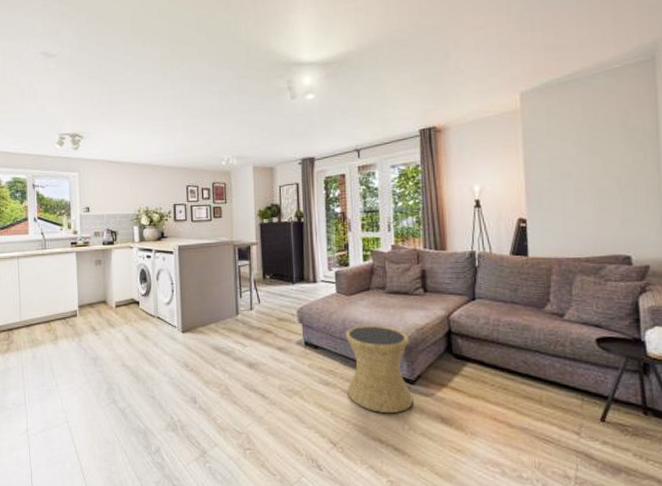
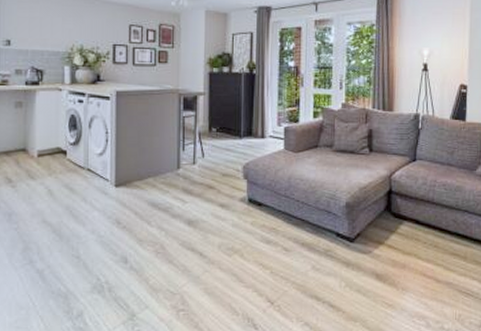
side table: present [346,325,414,414] -> none [288,182,352,271]

